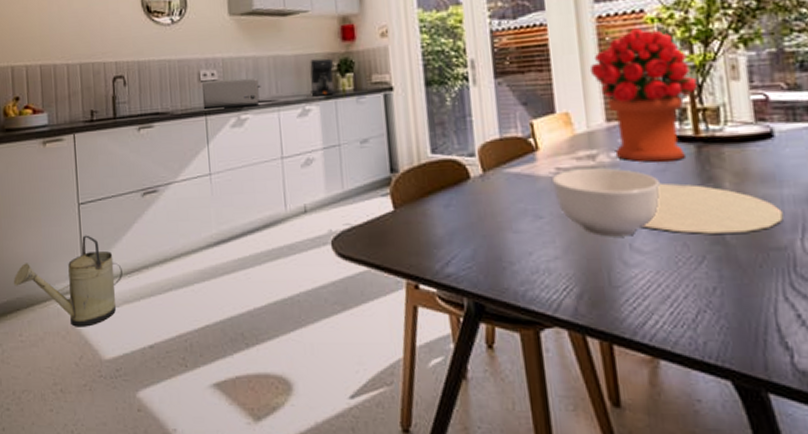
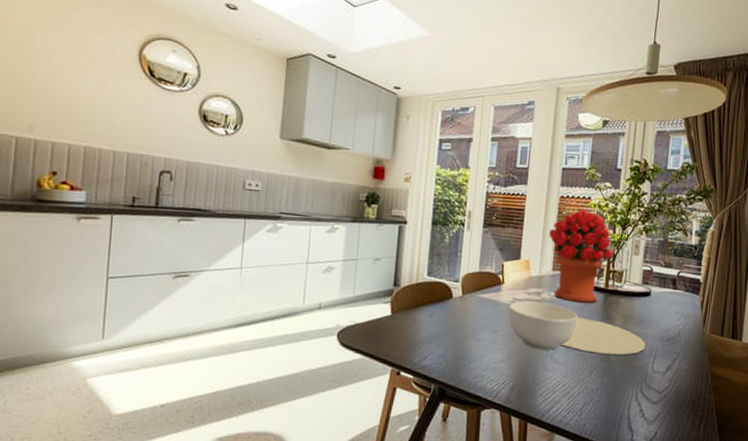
watering can: present [13,235,123,327] -> none [25,305,144,386]
toaster: present [202,77,261,109] -> none [244,189,299,218]
coffee maker: present [310,58,337,97] -> none [340,188,363,220]

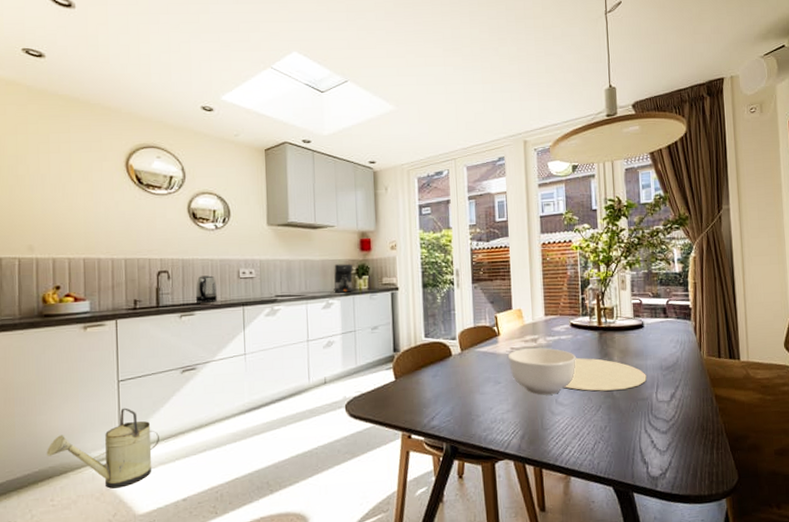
watering can: none [25,305,144,386] -> present [46,407,159,489]
kettle: none [196,181,220,211] -> present [195,275,218,303]
coffee maker: none [340,188,363,220] -> present [334,263,355,293]
bouquet: present [548,209,614,304] -> none [536,252,602,344]

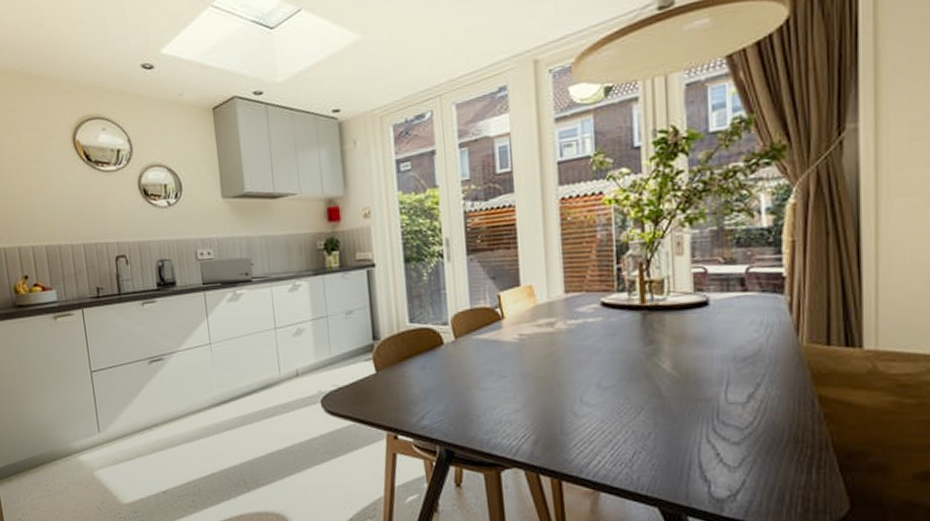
watering can: present [46,407,159,489] -> none [36,398,135,478]
toaster: none [241,276,293,301] -> present [200,256,255,285]
coffee maker: present [334,263,355,293] -> none [299,237,324,273]
bowl: present [507,348,576,395] -> none [514,333,609,393]
placemat: present [564,357,647,392] -> none [591,345,711,390]

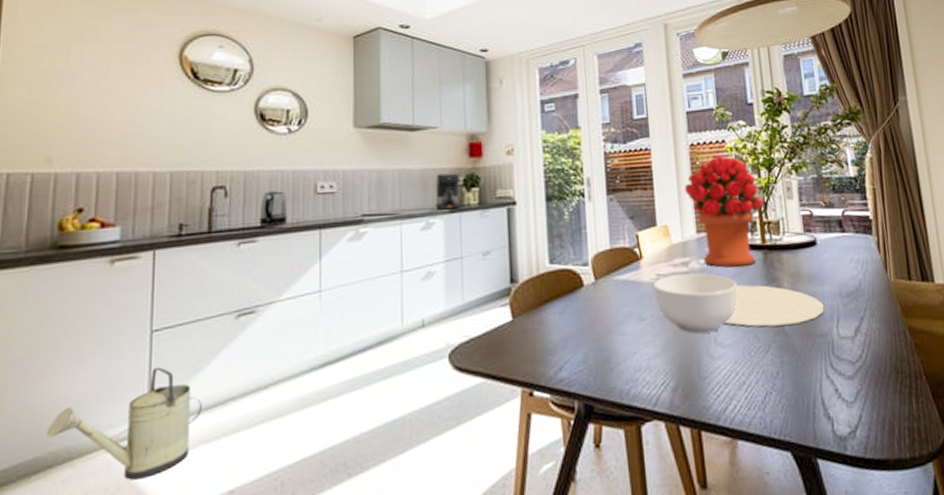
watering can: none [36,398,135,478] -> present [45,367,202,480]
toaster: present [200,256,255,285] -> none [317,190,384,222]
coffee maker: none [299,237,324,273] -> present [435,173,462,210]
bowl: none [514,333,609,393] -> present [652,273,738,334]
bouquet: none [552,208,646,329] -> present [684,155,764,268]
placemat: none [591,345,711,390] -> present [724,284,825,327]

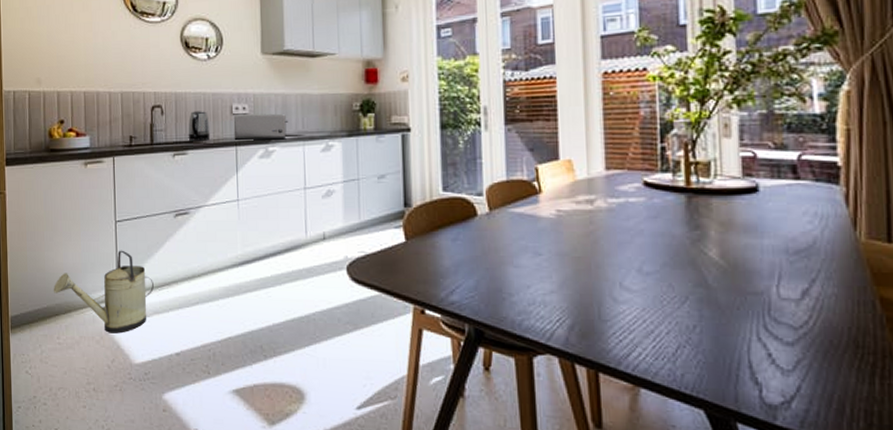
toaster: none [317,190,384,222] -> present [233,113,289,141]
coffee maker: present [435,173,462,210] -> none [334,98,358,134]
bowl: present [652,273,738,334] -> none [552,212,651,276]
bouquet: present [684,155,764,268] -> none [593,85,692,210]
placemat: present [724,284,825,327] -> none [632,228,762,279]

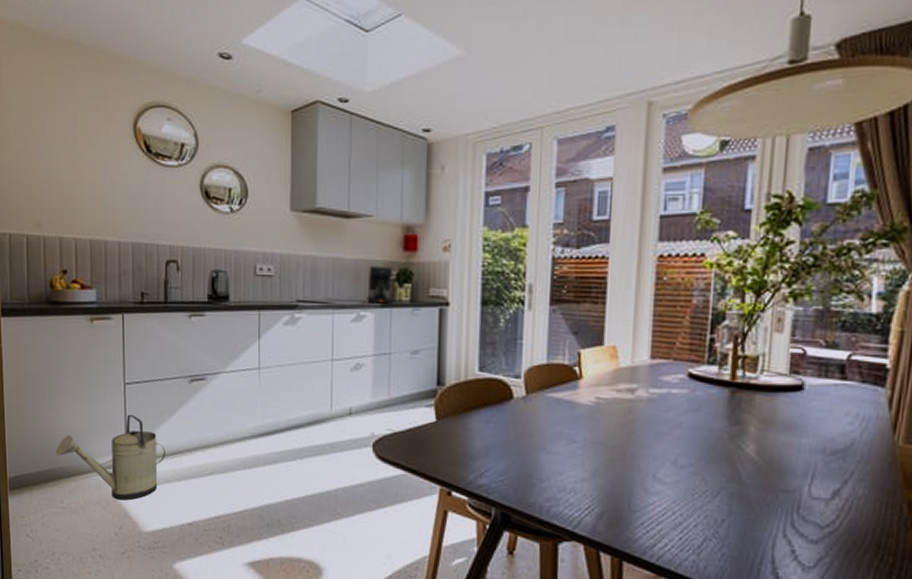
toaster: present [233,113,289,141] -> none [257,275,318,306]
coffee maker: none [334,98,358,134] -> present [367,266,393,304]

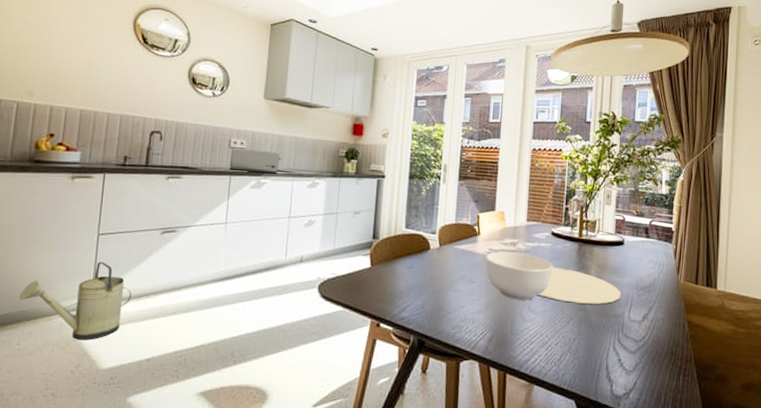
kettle: present [206,269,231,303] -> none [184,140,207,168]
toaster: none [257,275,318,306] -> present [229,147,282,174]
coffee maker: present [367,266,393,304] -> none [321,145,342,175]
bowl: none [590,400,690,467] -> present [485,251,553,301]
placemat: none [667,421,798,475] -> present [537,266,621,305]

